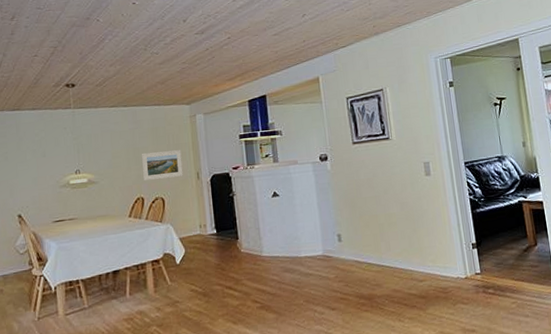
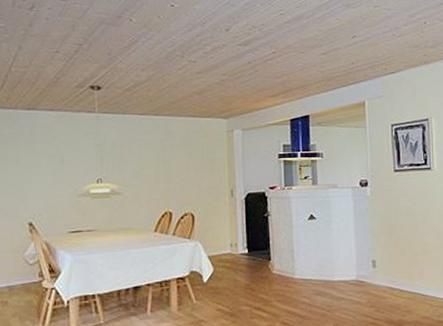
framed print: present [141,150,183,180] -> none [171,165,216,194]

